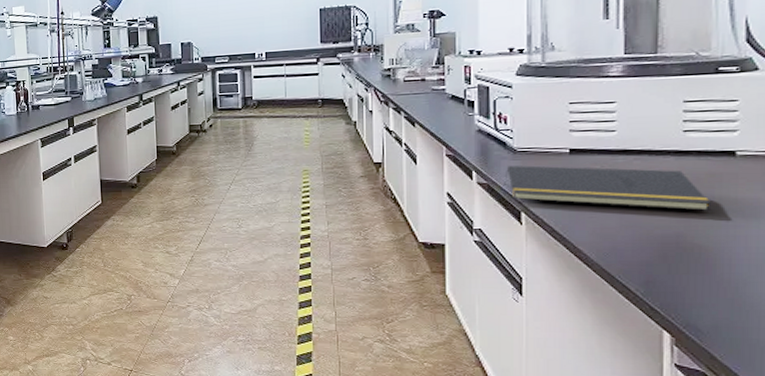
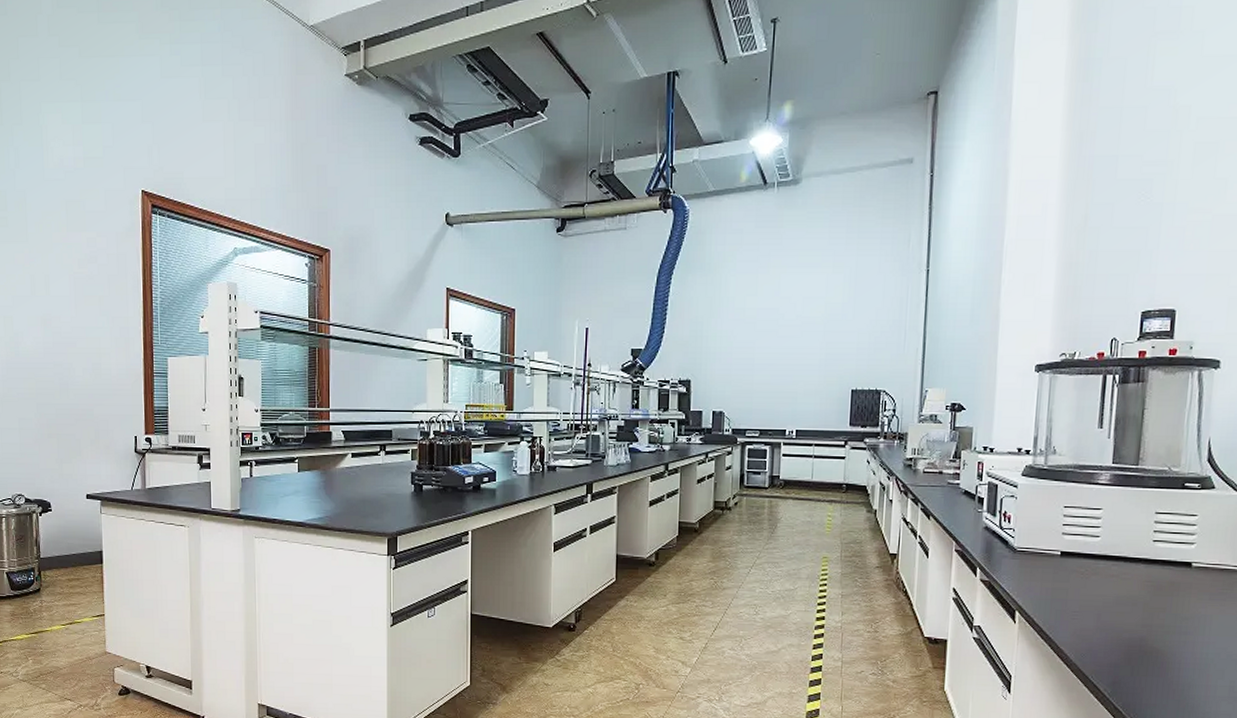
notepad: present [504,165,711,211] -> none [1003,565,1169,617]

